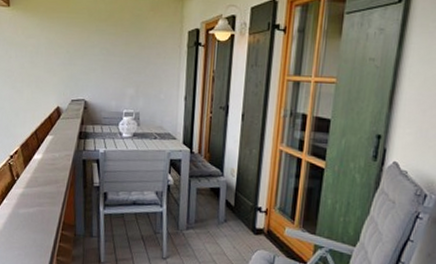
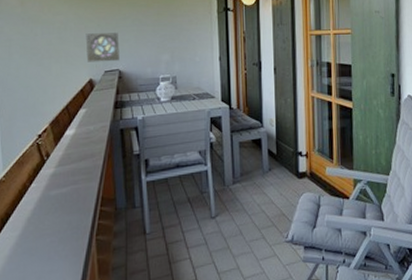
wall ornament: none [55,59,87,91] -> present [85,33,120,62]

